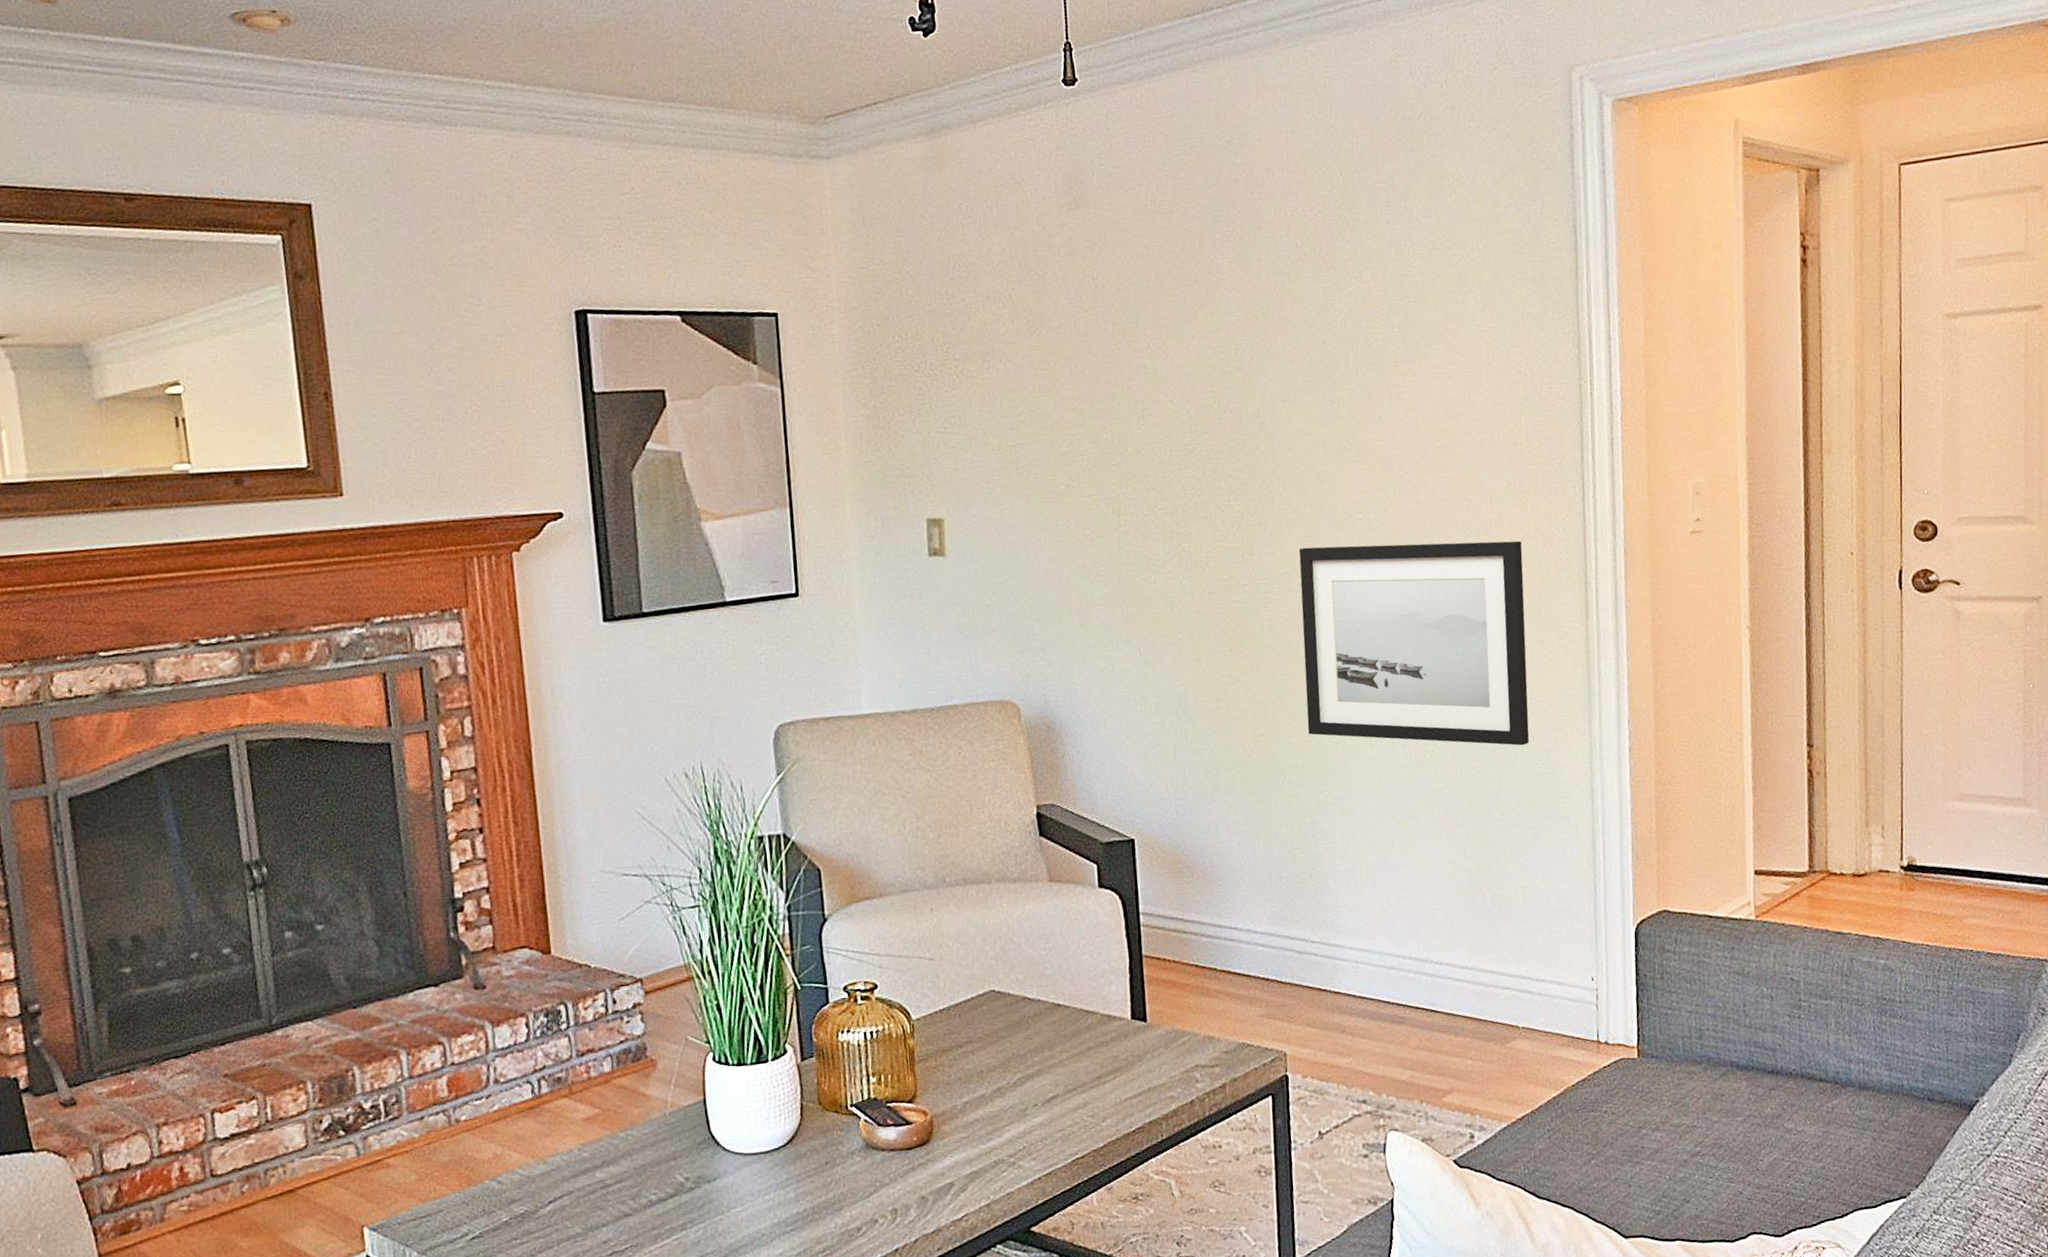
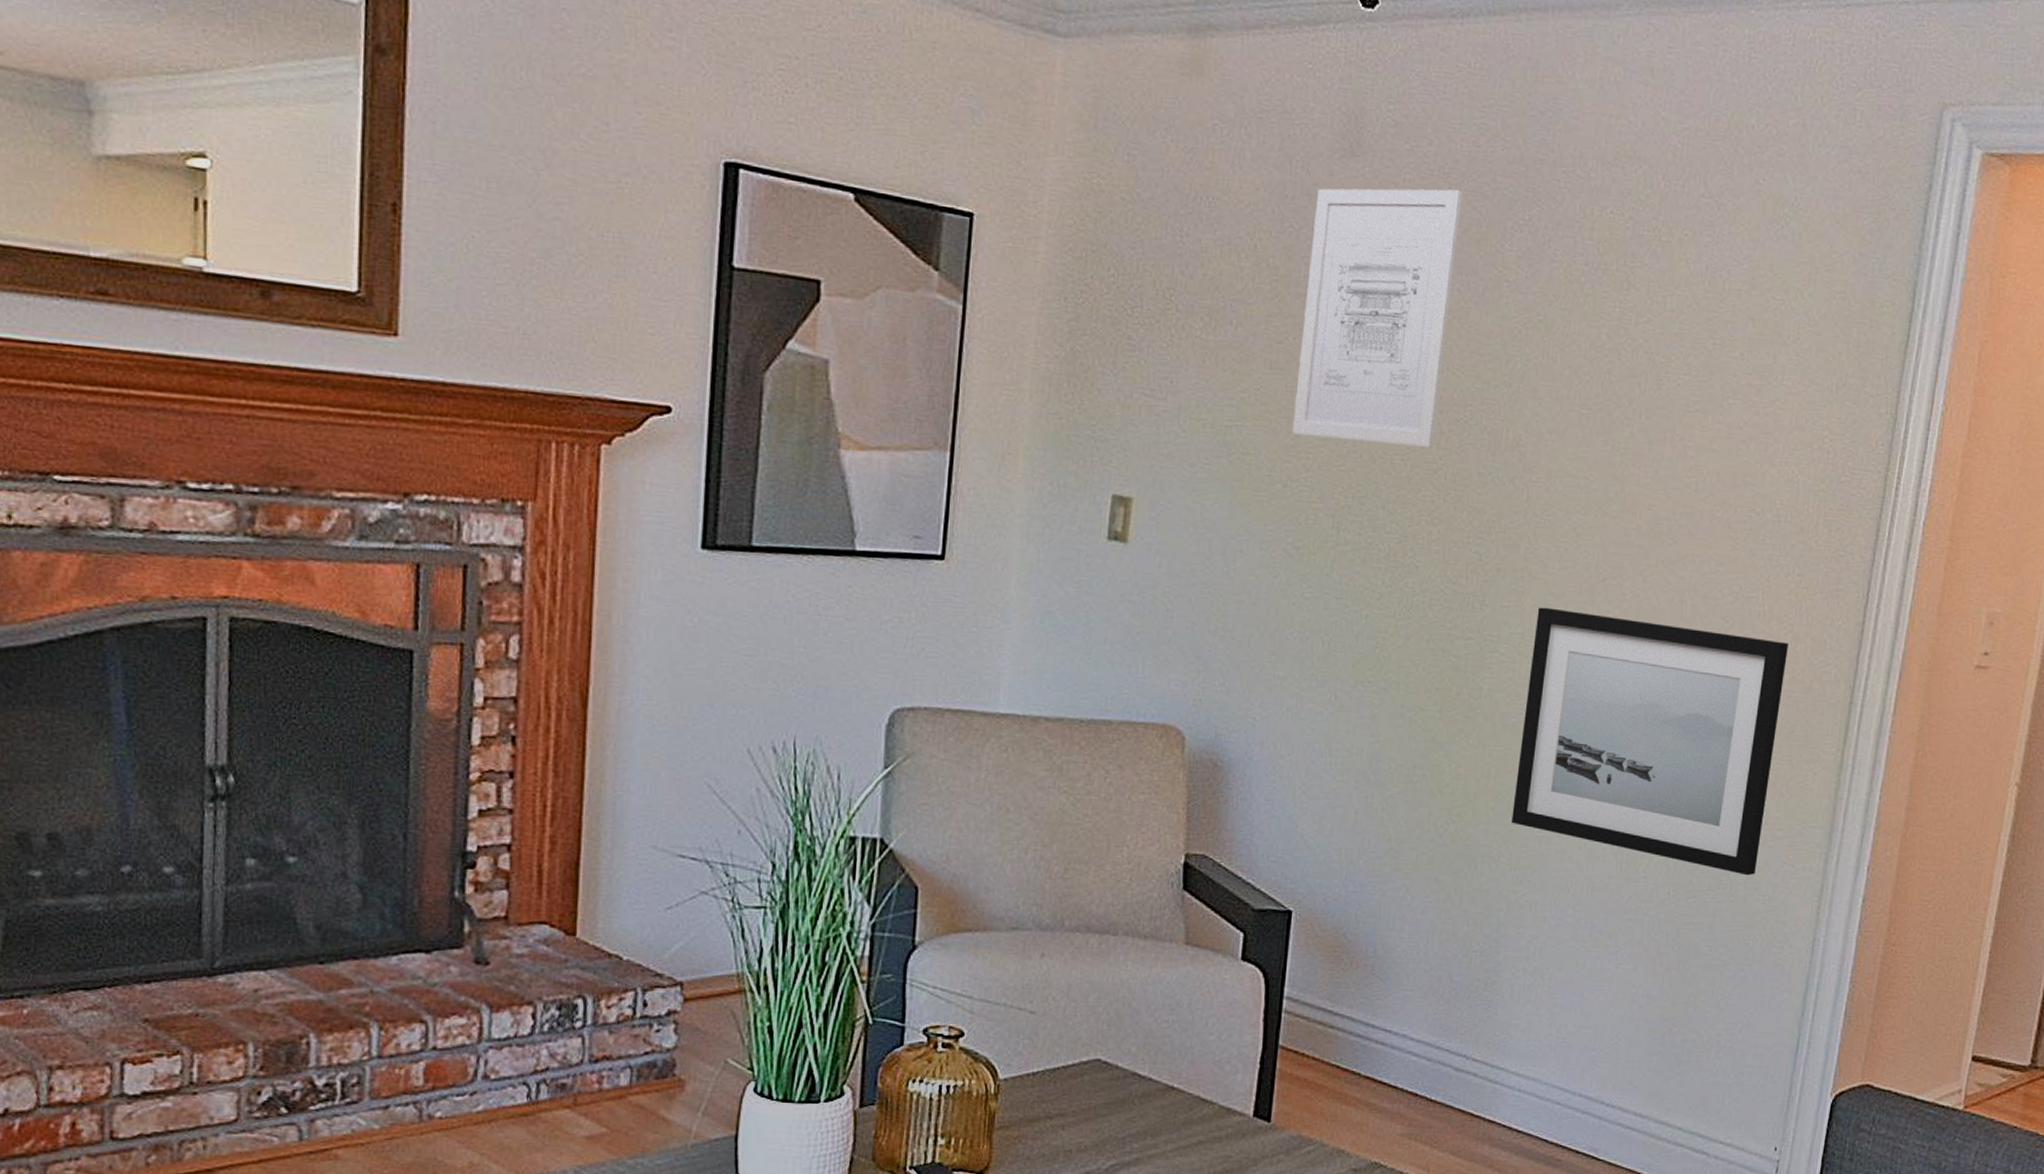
wall art: none [1054,217,1186,443] -> present [1291,188,1462,448]

